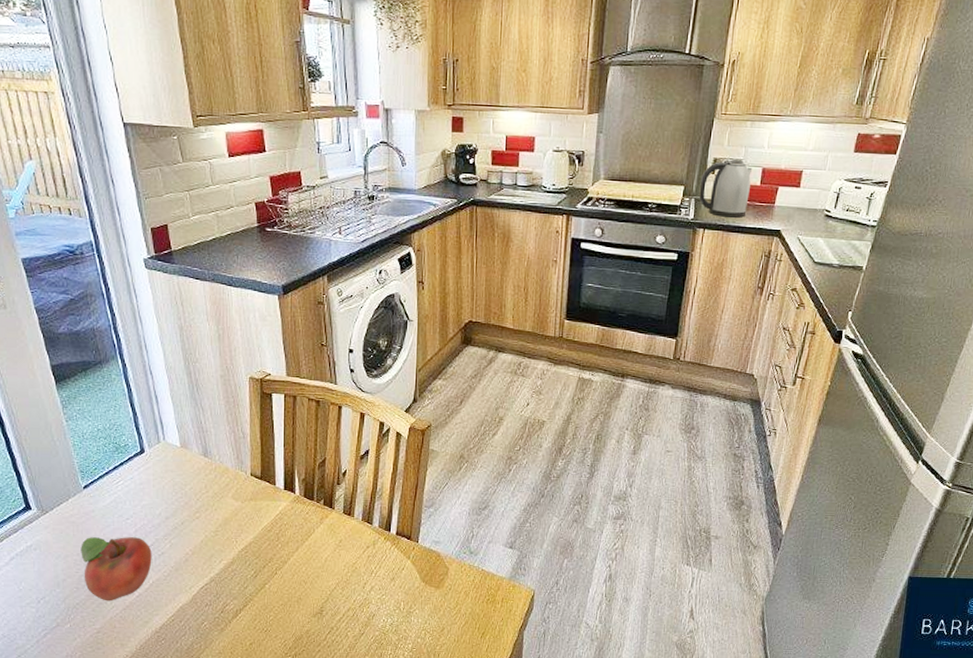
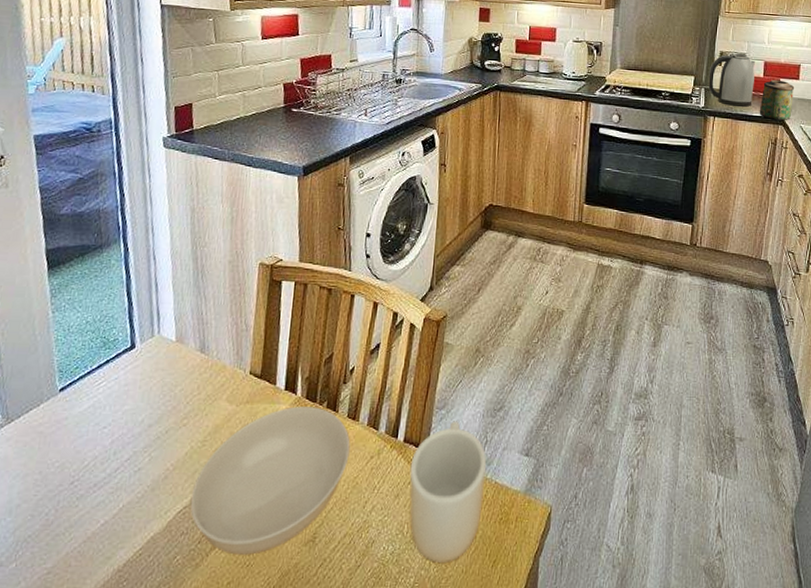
fruit: present [81,537,152,601] -> none [42,450,127,532]
bowl: none [210,503,348,623] -> present [190,406,350,555]
mug: none [403,518,474,634] -> present [409,421,487,564]
canister: none [753,187,795,232] -> present [759,79,795,121]

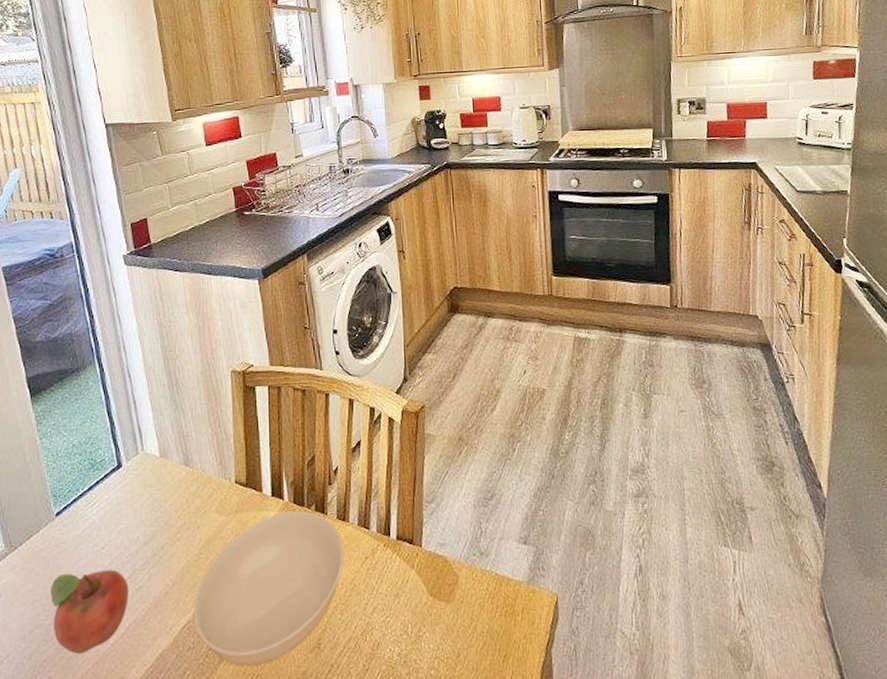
fruit: none [42,450,127,532] -> present [50,570,129,654]
mug: present [409,421,487,564] -> none [406,513,486,662]
kettle: present [708,53,756,107] -> none [667,98,719,155]
canister: present [759,79,795,121] -> none [727,121,764,165]

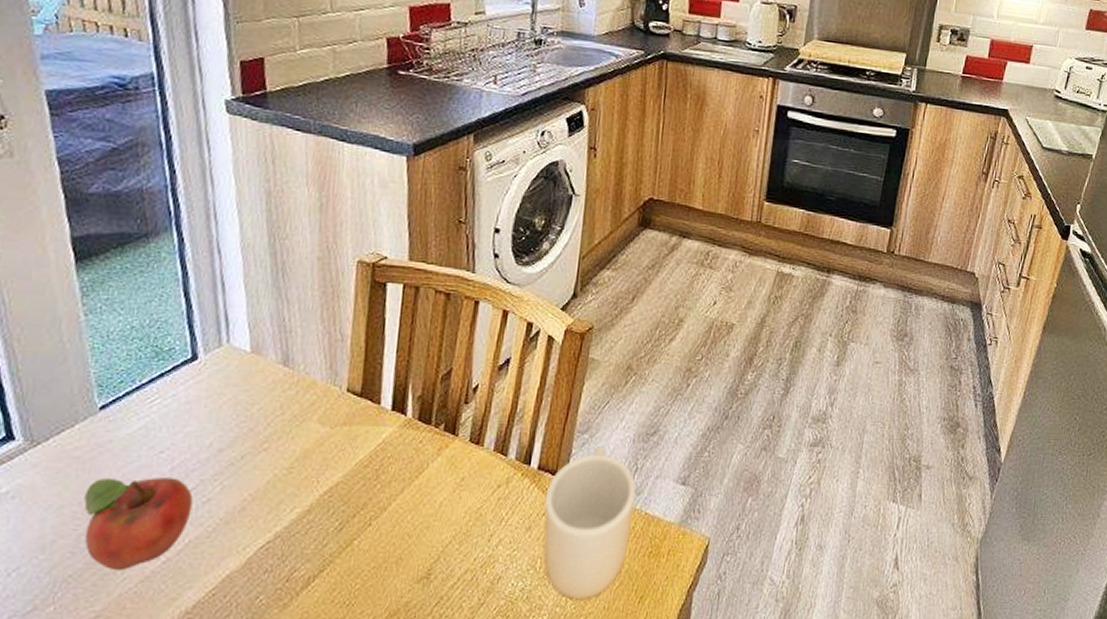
bowl: present [193,511,344,667] -> none [274,429,473,594]
mug: none [406,513,486,662] -> present [543,446,637,600]

